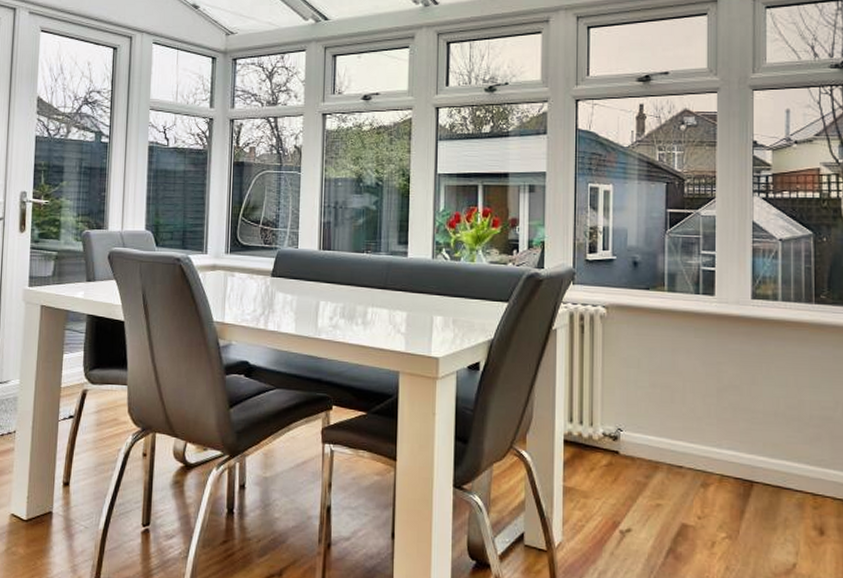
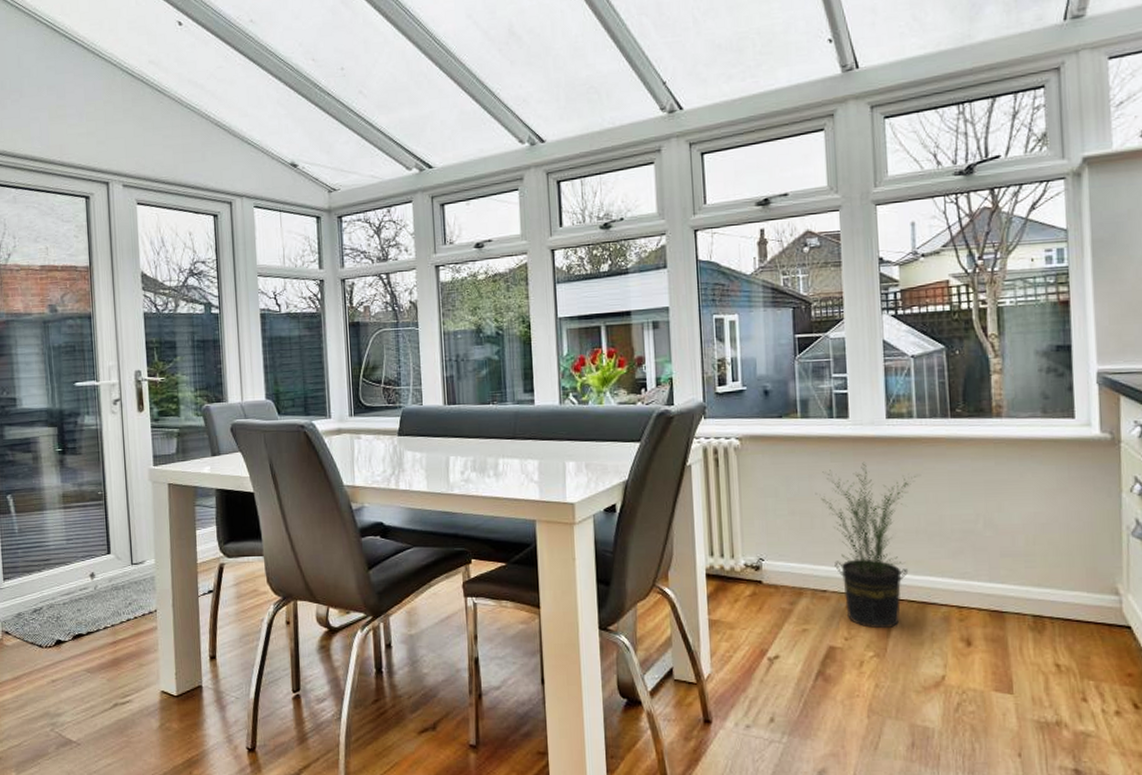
potted plant: none [677,340,783,511] -> present [815,461,921,629]

